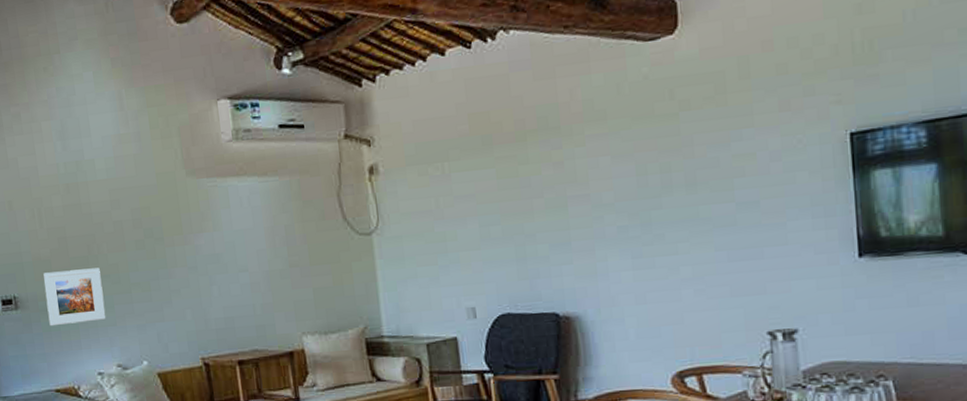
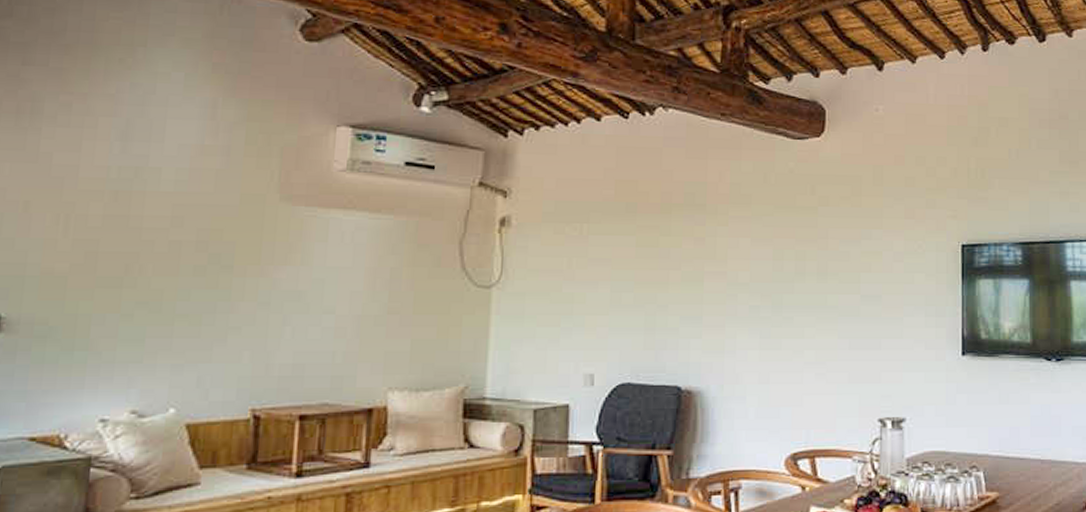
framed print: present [43,267,106,327] -> none [43,291,136,358]

